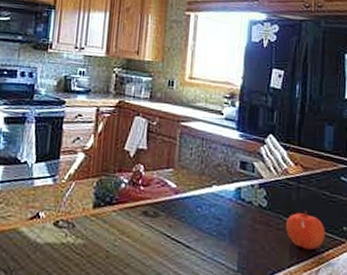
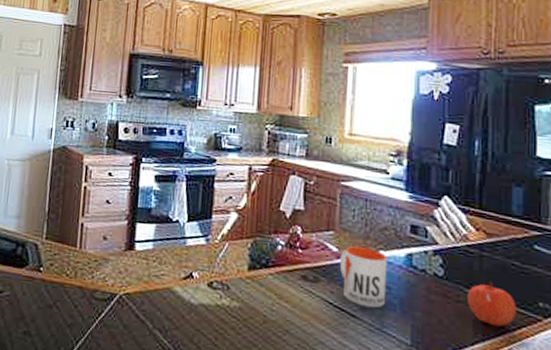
mug: none [177,182,220,239] -> present [339,246,388,308]

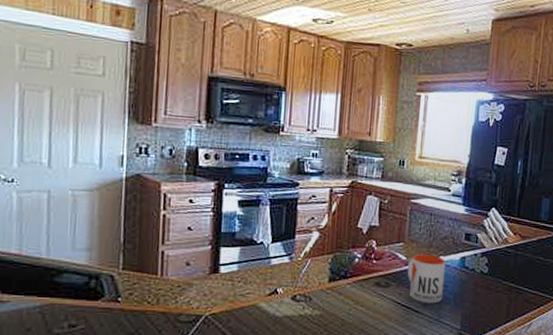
apple: present [468,282,516,327] -> none [504,275,538,308]

